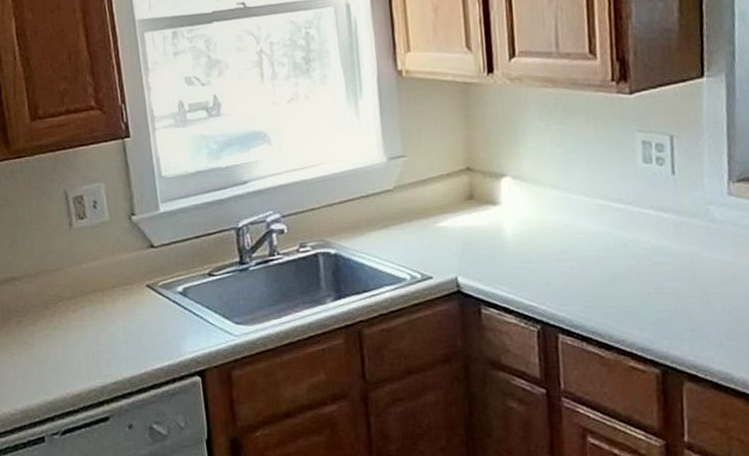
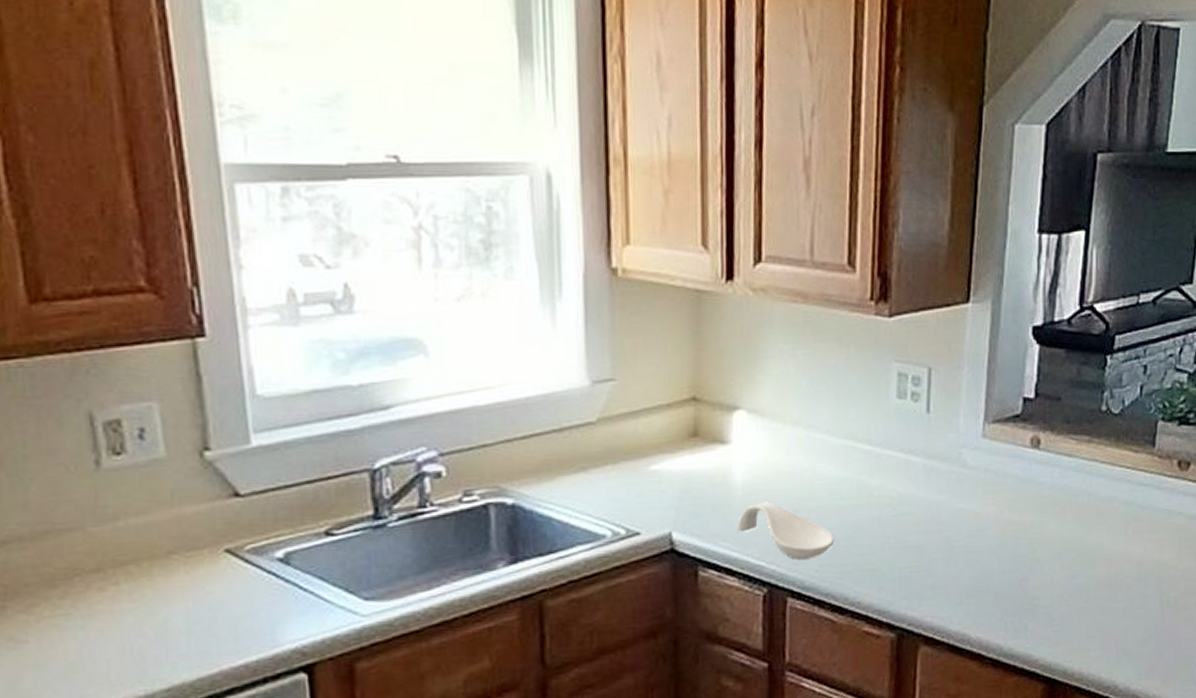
spoon rest: none [511,252,597,302] -> present [737,501,835,560]

